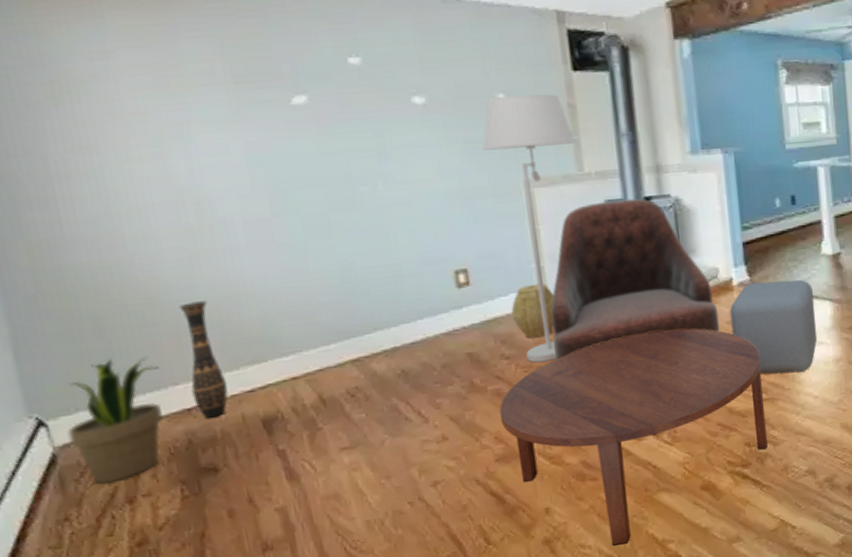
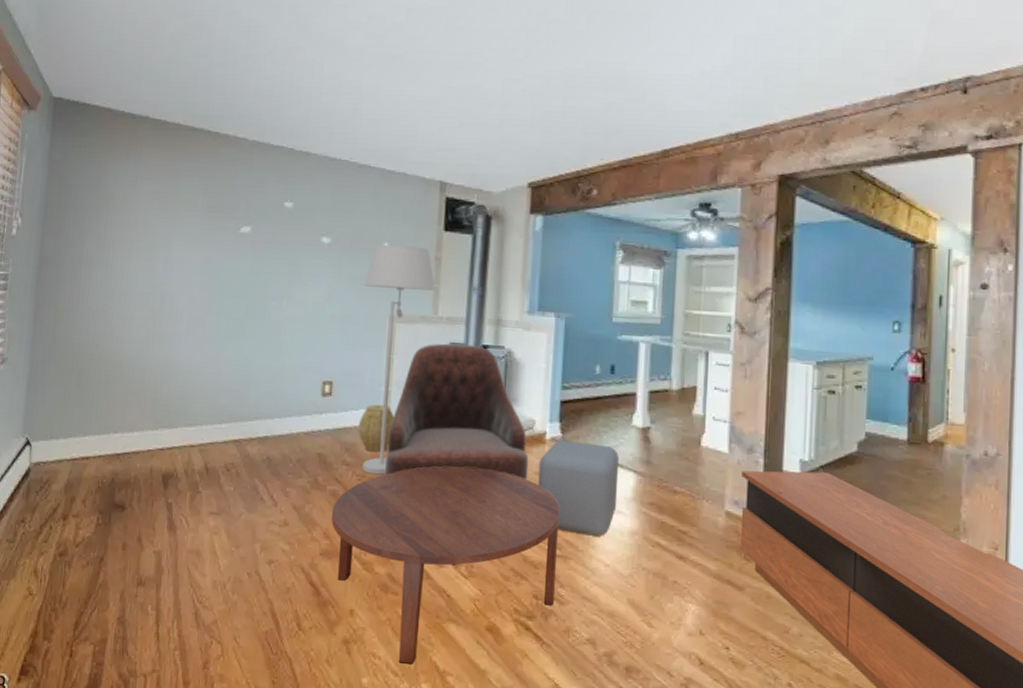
potted plant: present [67,356,163,484] -> none [40,403,109,500]
decorative vase: present [179,301,229,419] -> none [123,371,150,465]

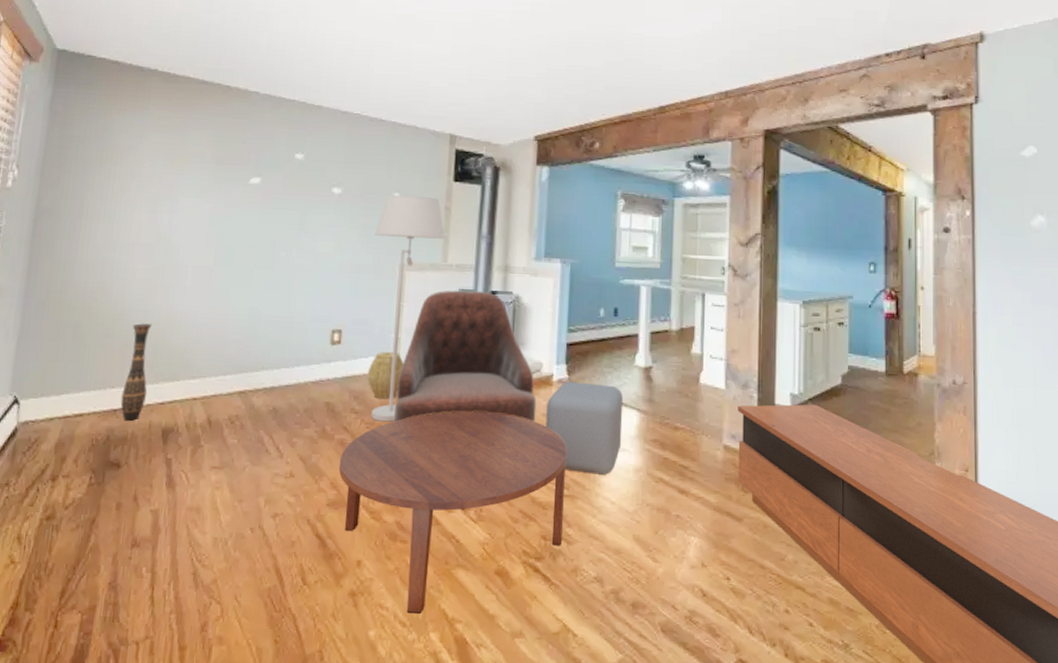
decorative vase: none [123,371,150,465] -> present [120,323,152,420]

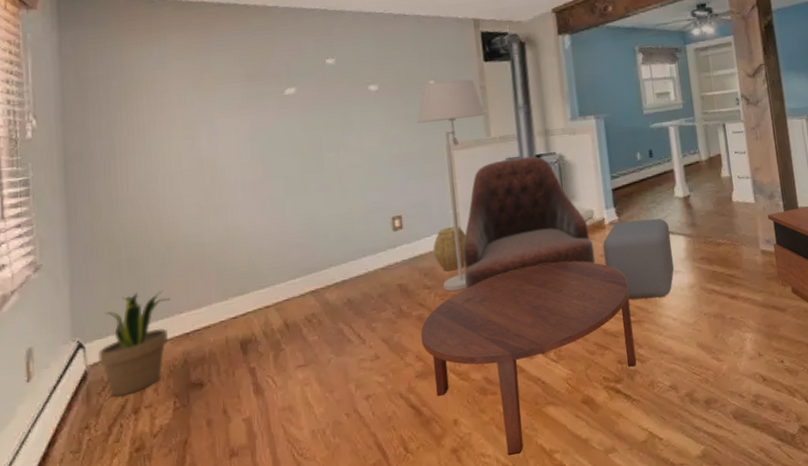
potted plant: none [29,358,106,461] -> present [98,290,171,397]
decorative vase: present [120,323,152,420] -> none [190,245,218,341]

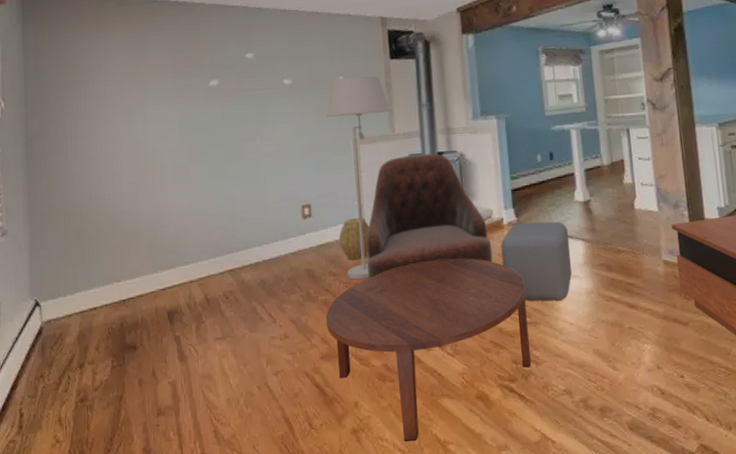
potted plant: present [98,290,171,397] -> none [51,259,111,352]

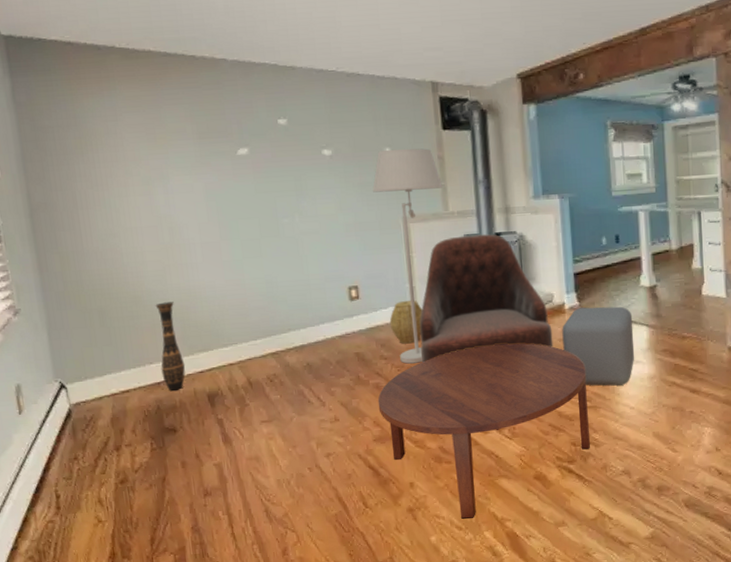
decorative vase: none [127,222,150,308] -> present [155,302,186,391]

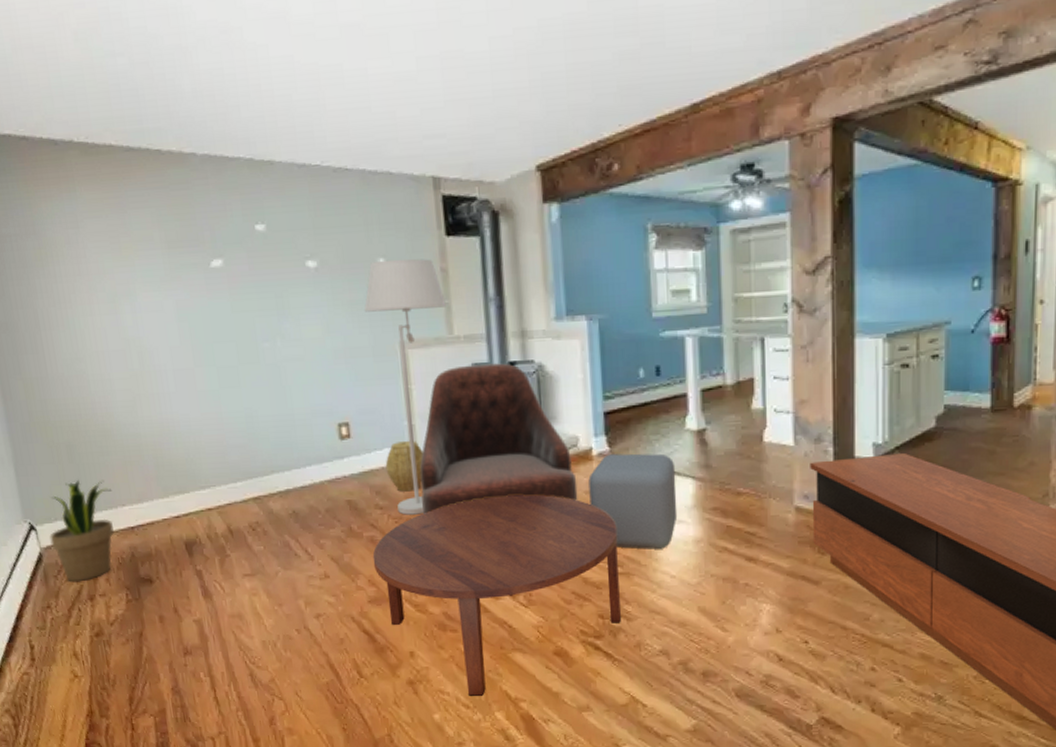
potted plant: none [79,341,141,435] -> present [49,479,114,582]
decorative vase: present [155,302,186,391] -> none [126,437,161,537]

